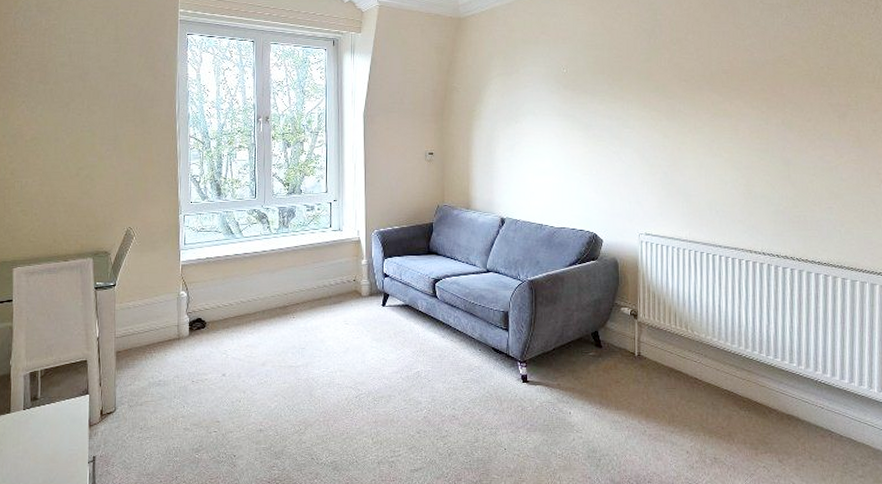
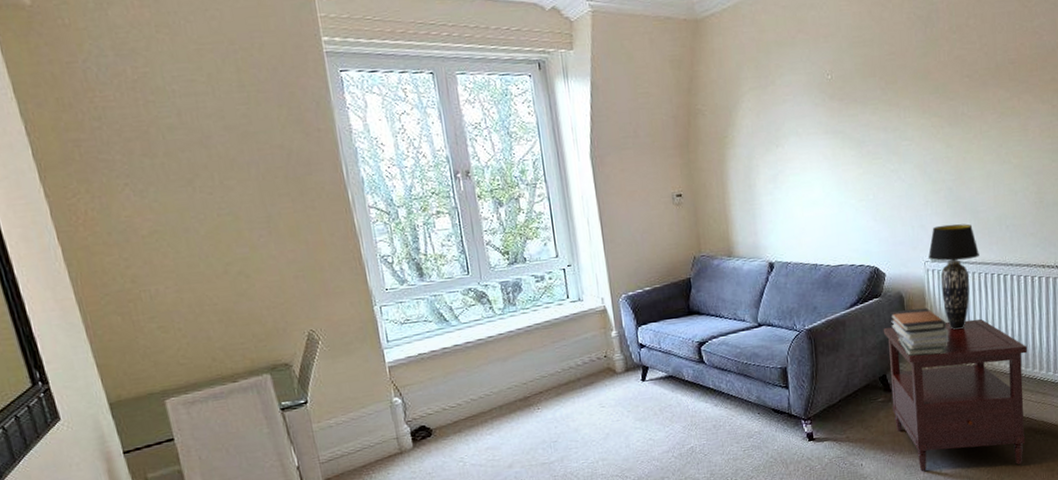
side table: none [597,289,734,437] -> present [883,319,1028,471]
book stack: none [605,274,659,319] -> present [890,307,949,356]
table lamp: none [642,204,690,300] -> present [928,223,979,330]

